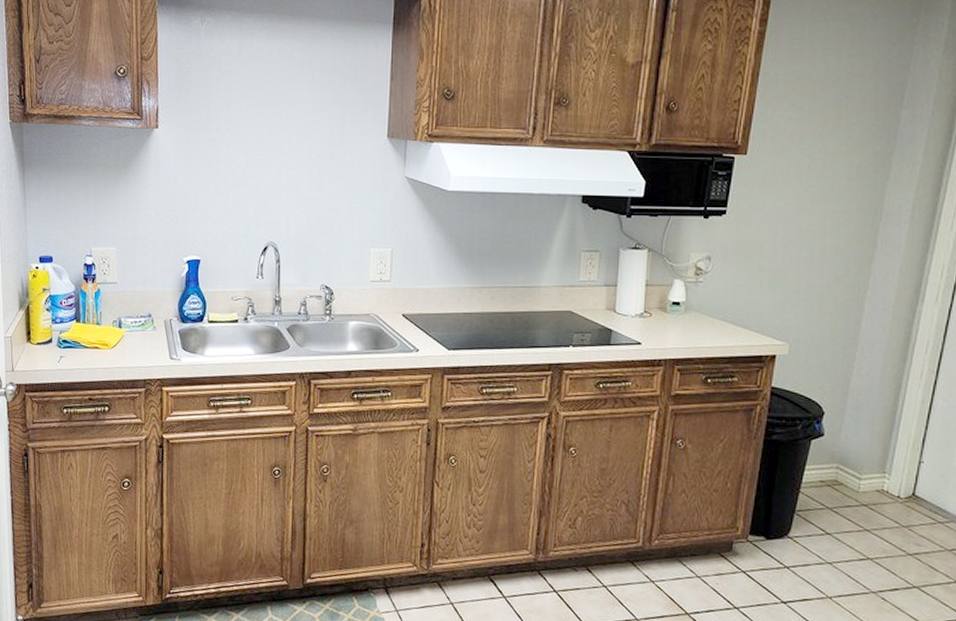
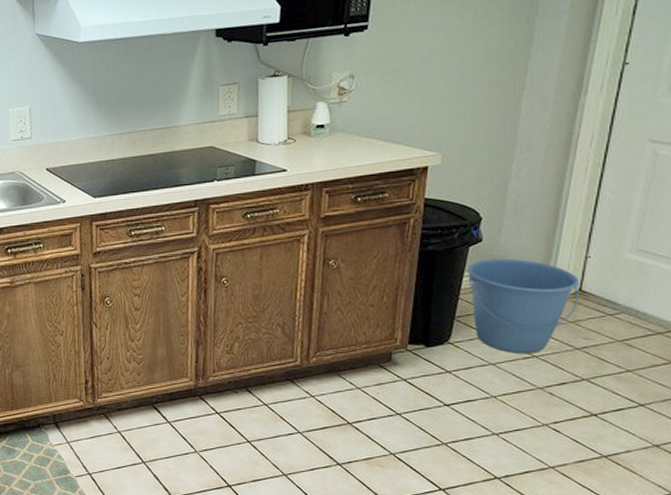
bucket: none [807,454,914,556] -> present [466,258,580,354]

